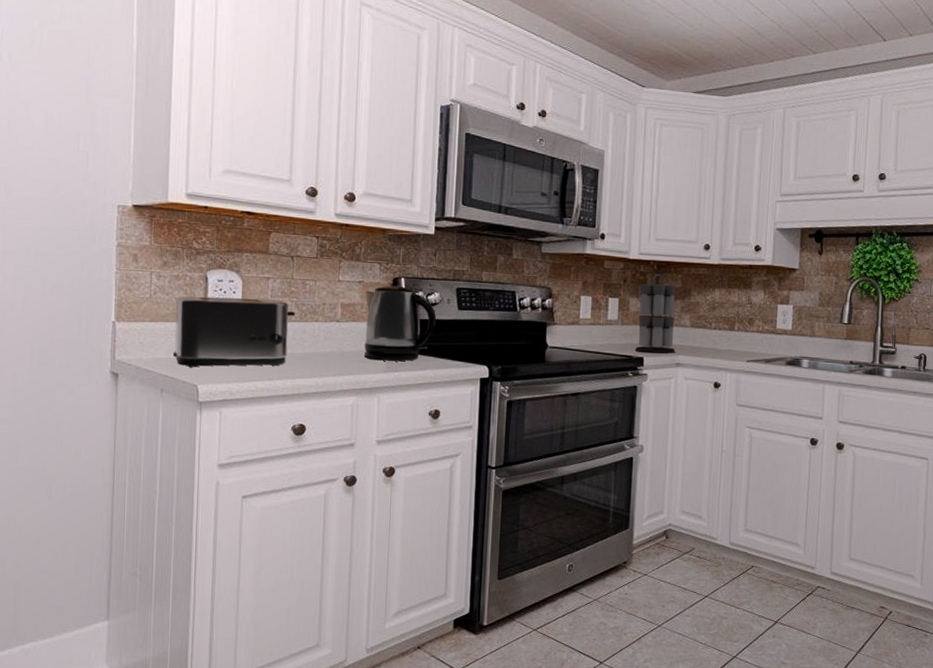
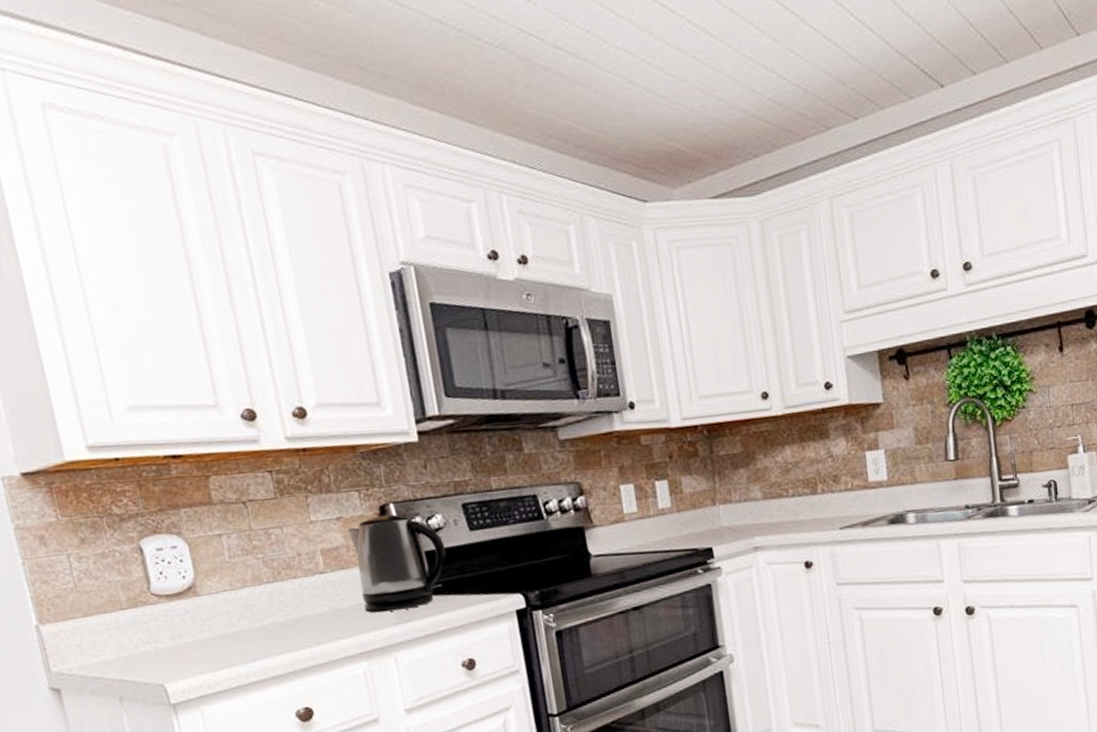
toaster: present [172,296,296,367] -> none [108,559,269,664]
spice rack: present [635,274,676,355] -> none [689,440,750,543]

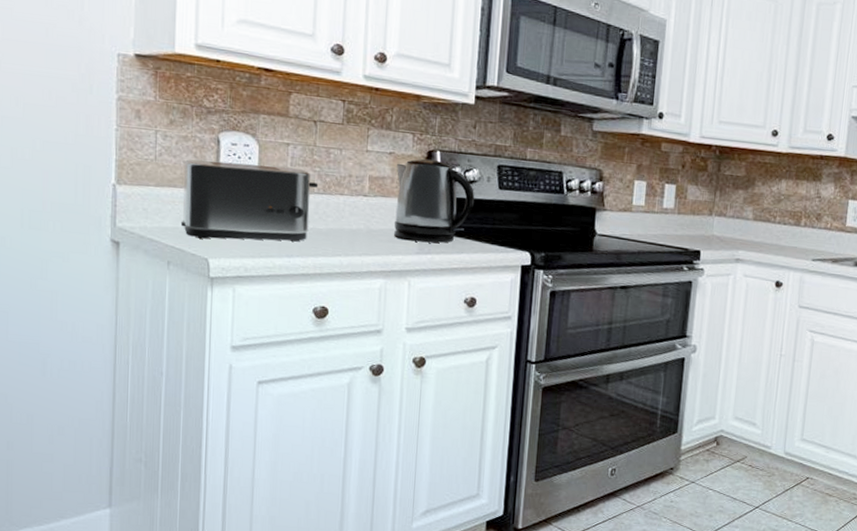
toaster: none [108,559,269,664] -> present [180,159,319,242]

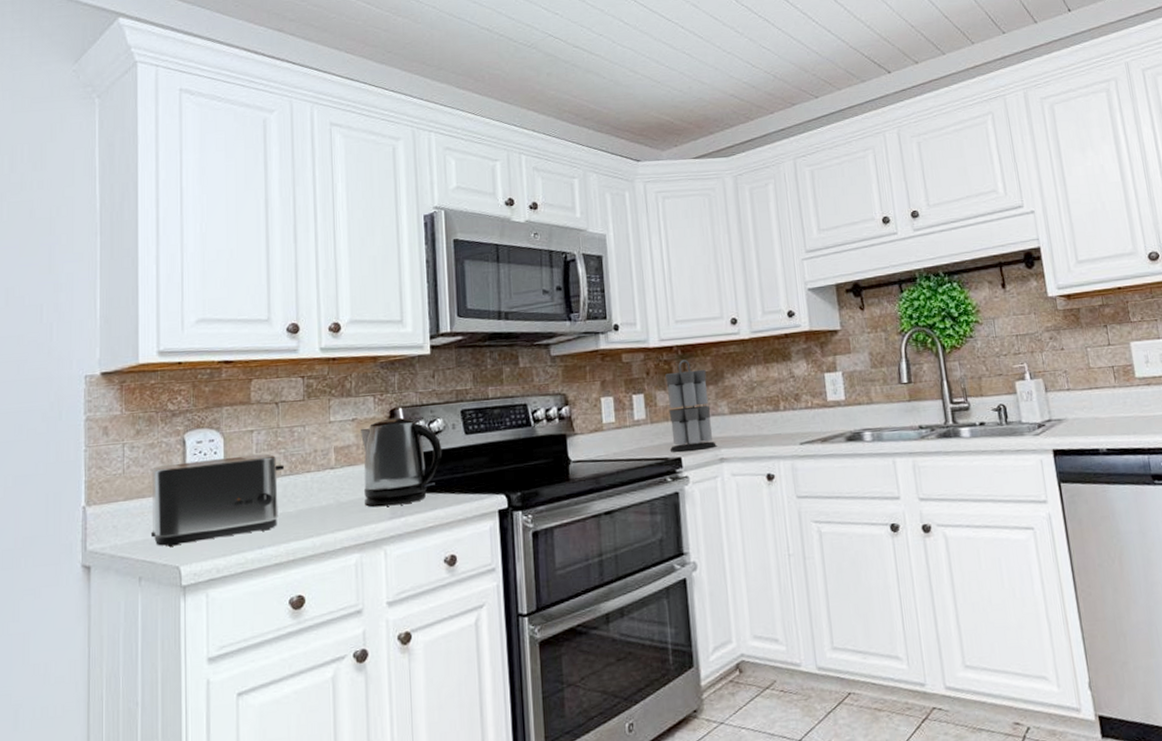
spice rack: none [692,160,739,249] -> present [664,360,717,453]

